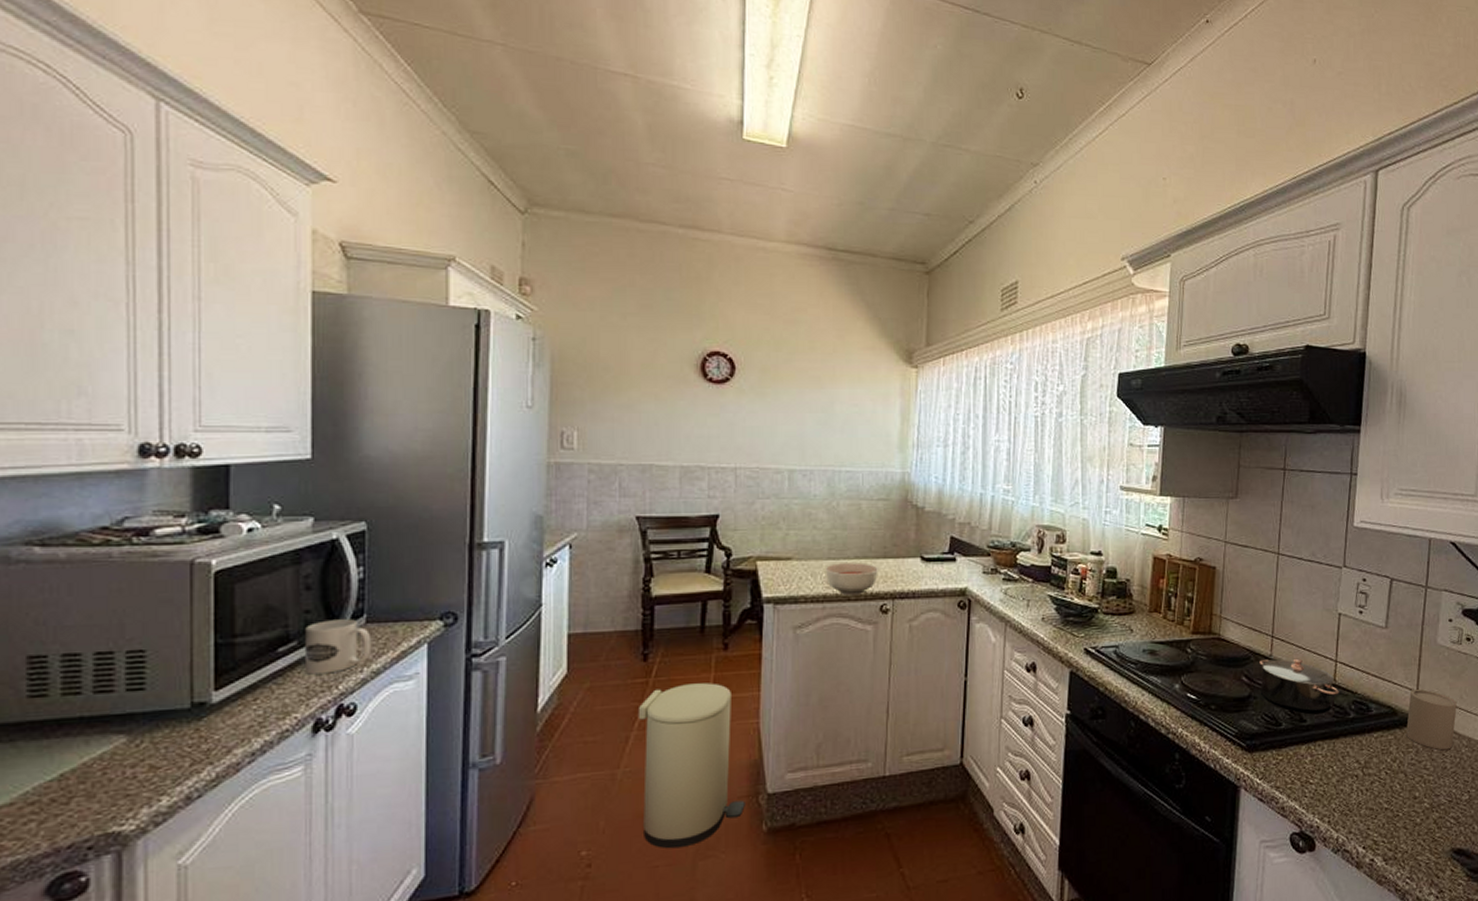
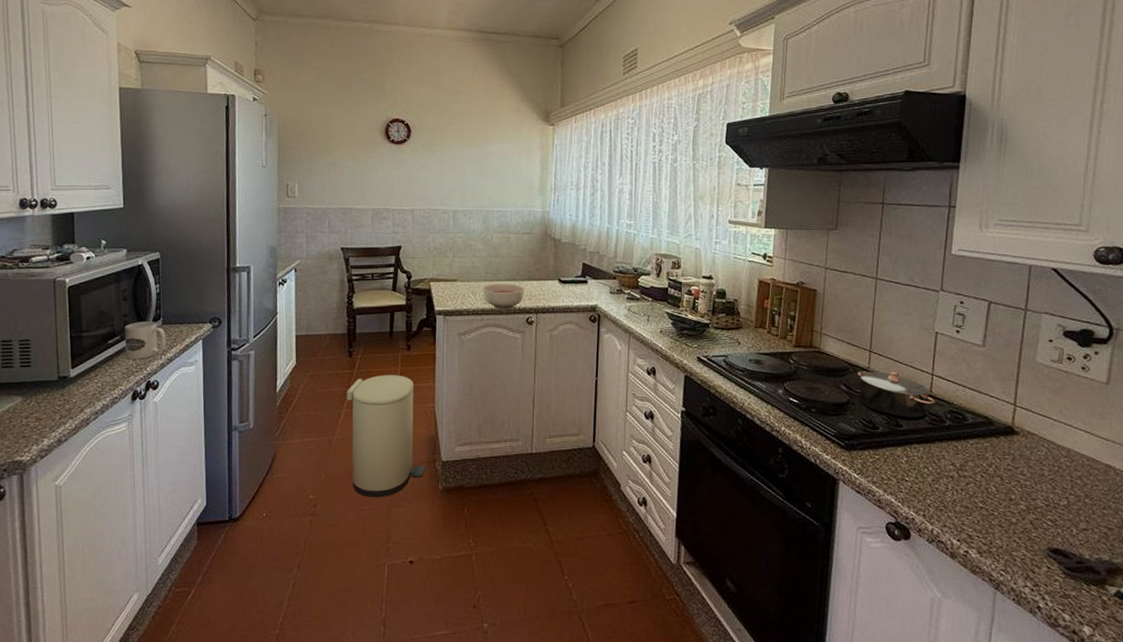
pen holder: present [1406,689,1457,752] -> none [1003,403,1056,460]

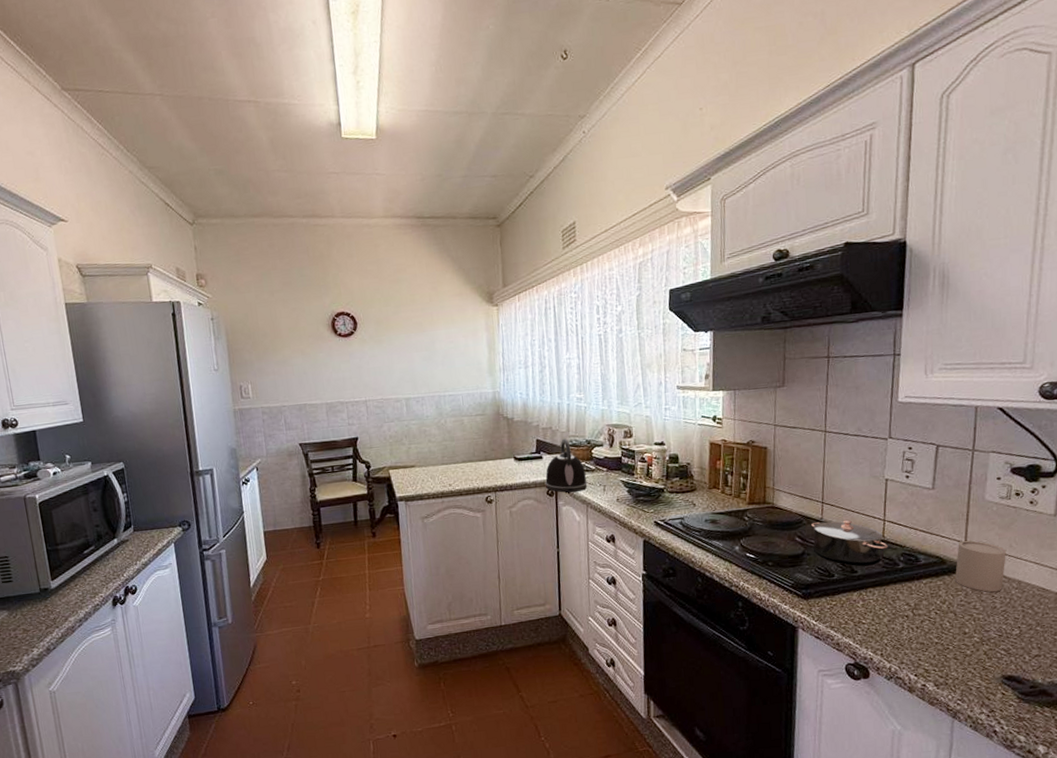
mug: present [124,321,167,360] -> none [97,529,140,568]
pedal bin: present [346,375,426,498] -> none [318,561,401,679]
bowl: present [482,284,525,310] -> none [440,465,482,492]
kettle: none [588,264,631,321] -> present [544,438,588,493]
pen holder: none [1003,403,1056,460] -> present [955,540,1006,594]

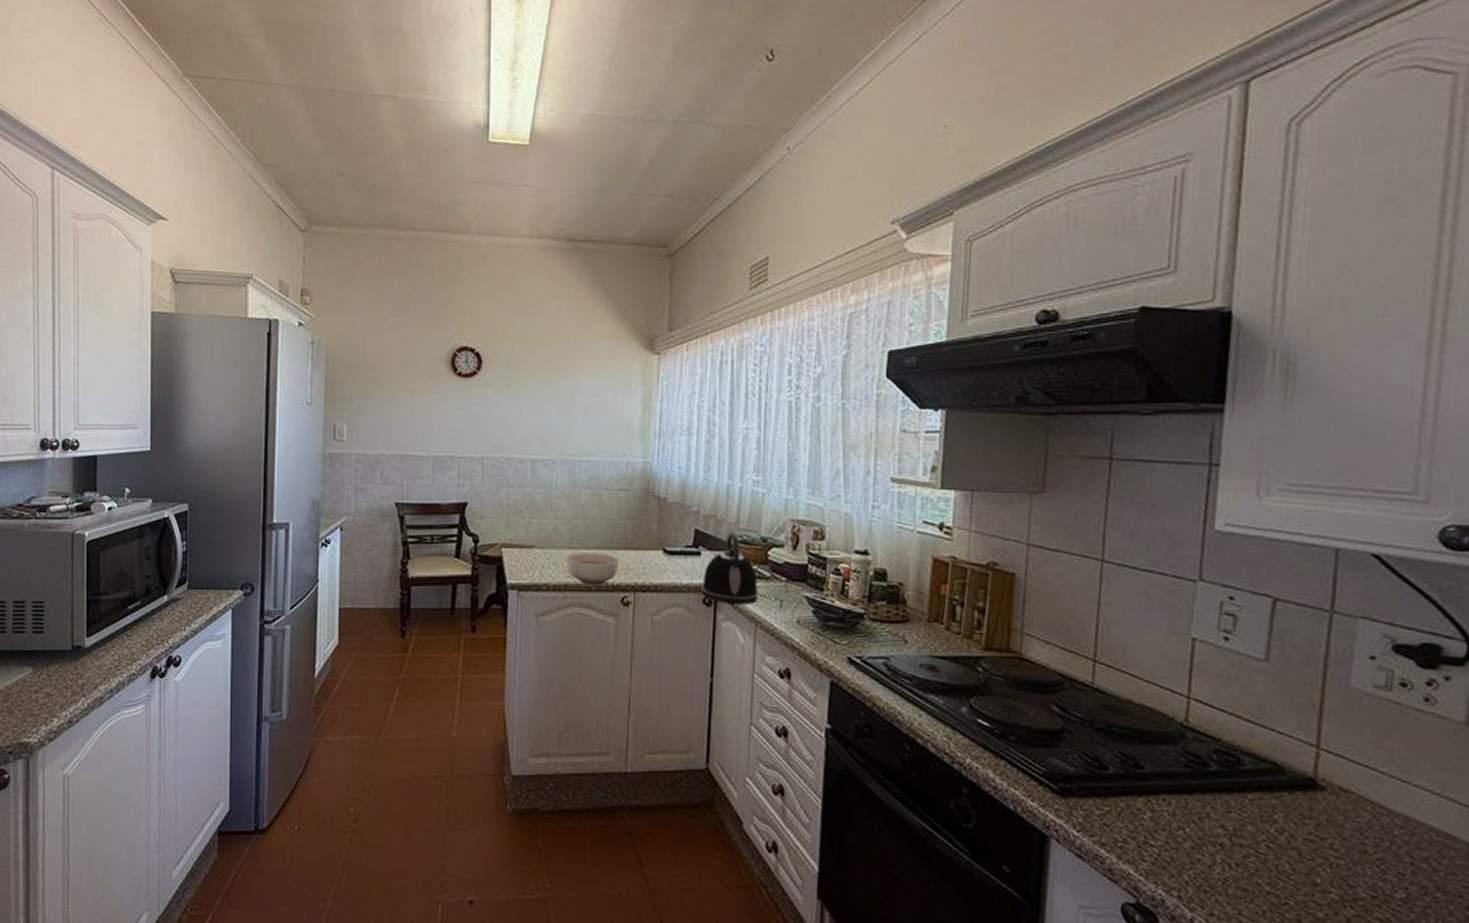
bowl: none [440,465,482,492] -> present [566,553,619,587]
cooking pot: present [810,519,888,567] -> none [1074,688,1193,762]
pen holder: present [955,540,1006,594] -> none [1300,744,1384,830]

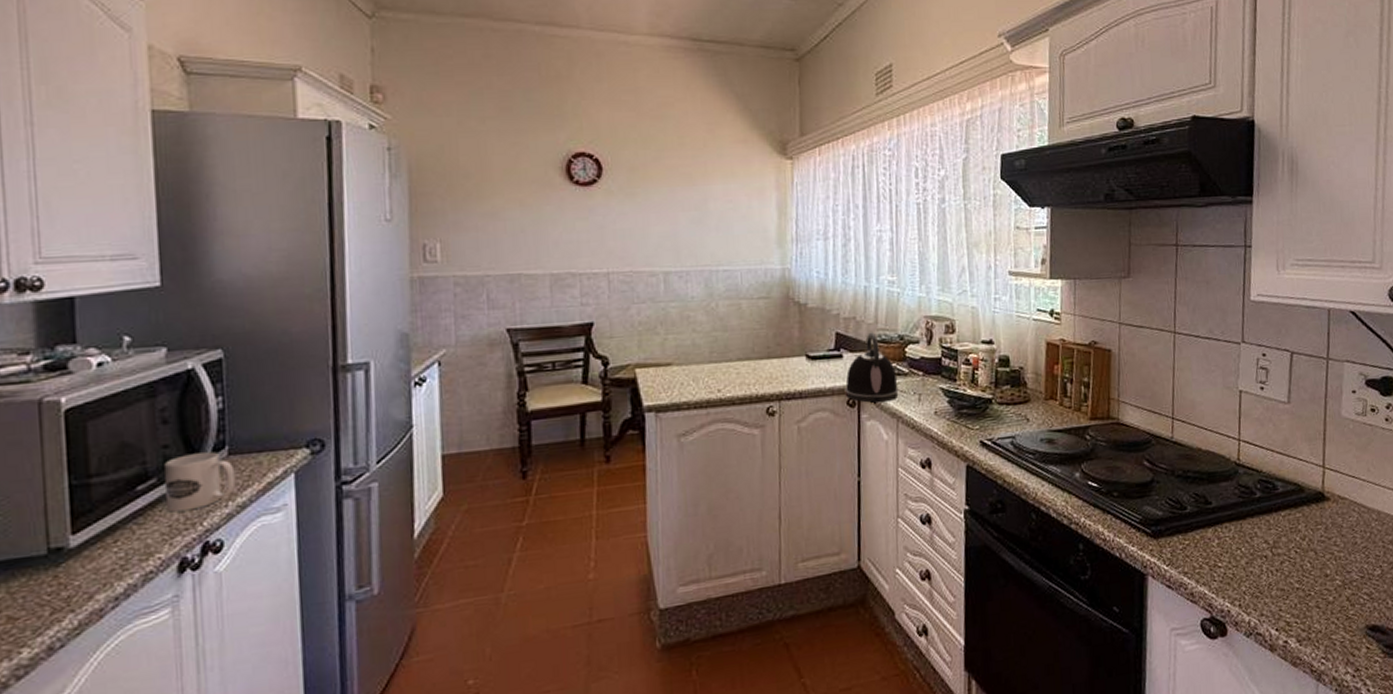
mug: none [145,585,192,630] -> present [163,452,236,513]
bowl: present [566,553,619,587] -> none [706,364,763,400]

